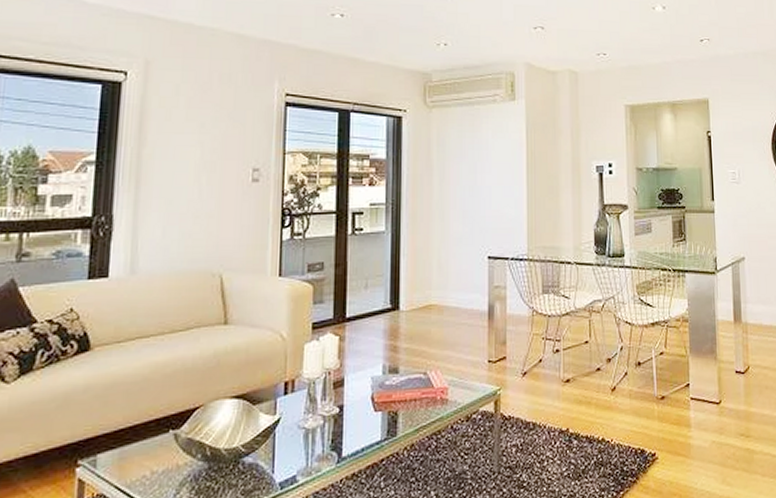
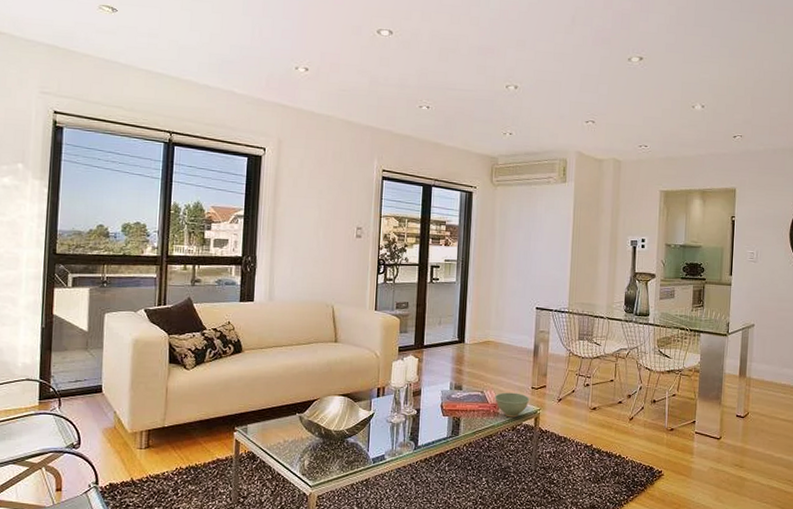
bowl: none [441,370,487,404] -> present [494,392,530,418]

